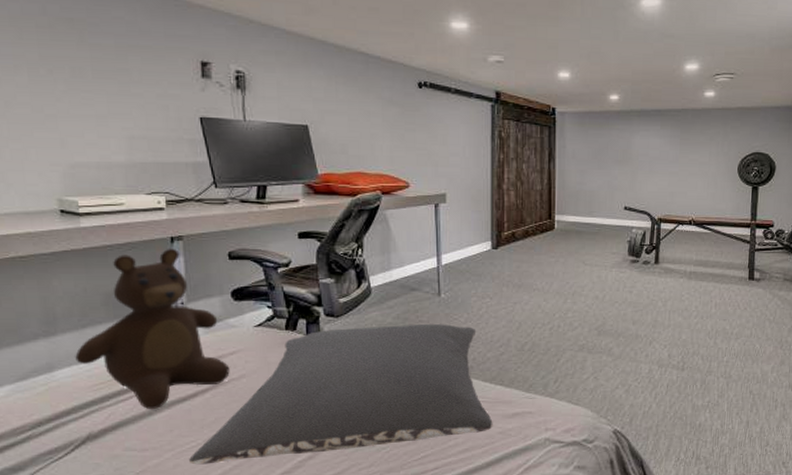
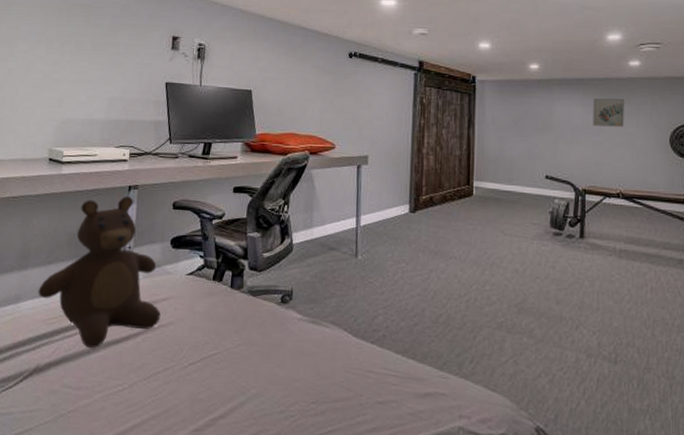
pillow: present [189,324,493,465] -> none [114,283,404,413]
wall art: none [669,129,699,157] -> present [593,98,624,127]

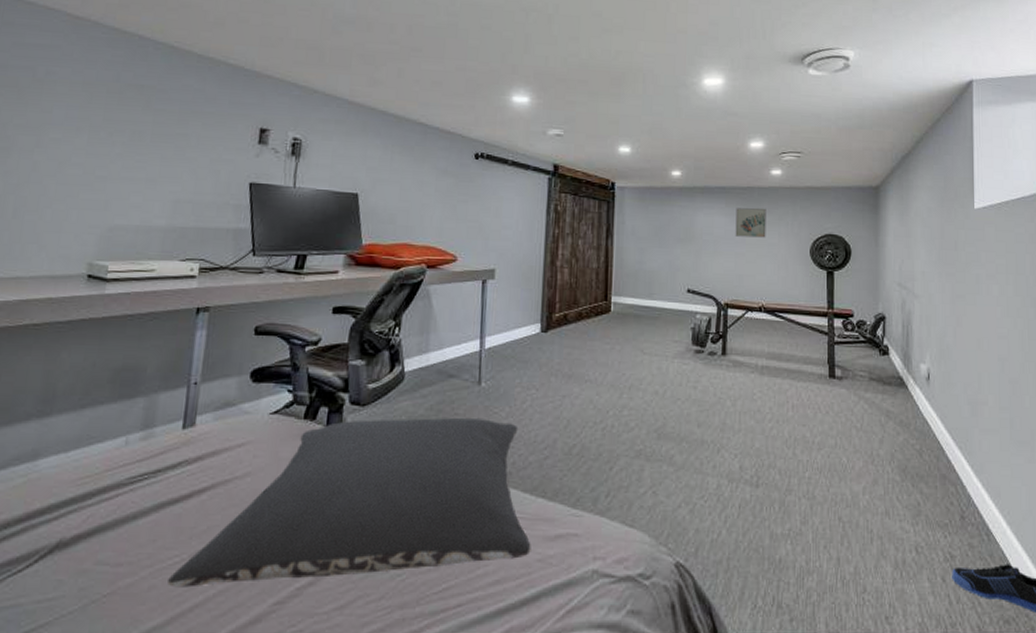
teddy bear: present [38,195,161,349] -> none [65,319,235,513]
pillow: none [114,283,404,413] -> present [167,418,531,588]

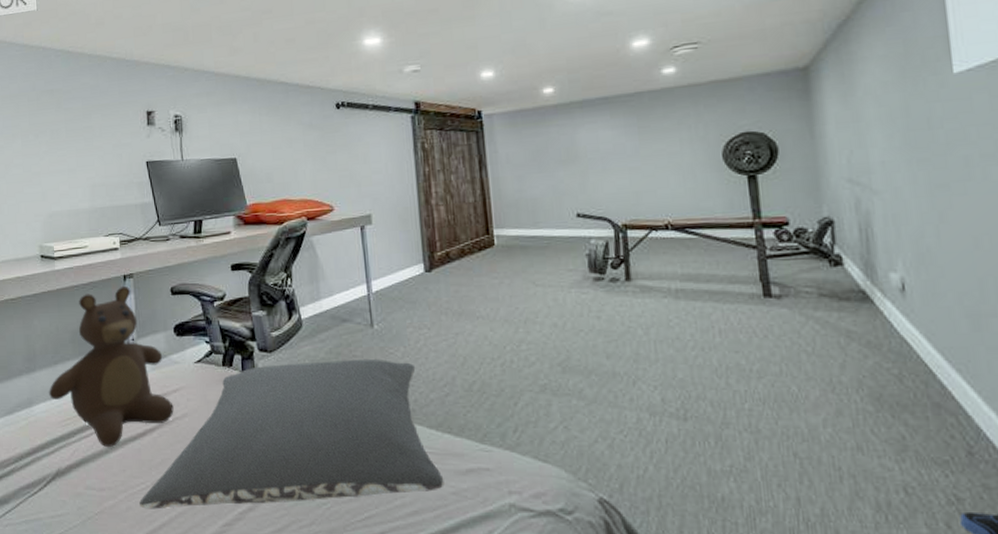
teddy bear: none [65,319,235,513] -> present [49,285,174,448]
wall art: present [735,207,766,238] -> none [623,113,664,150]

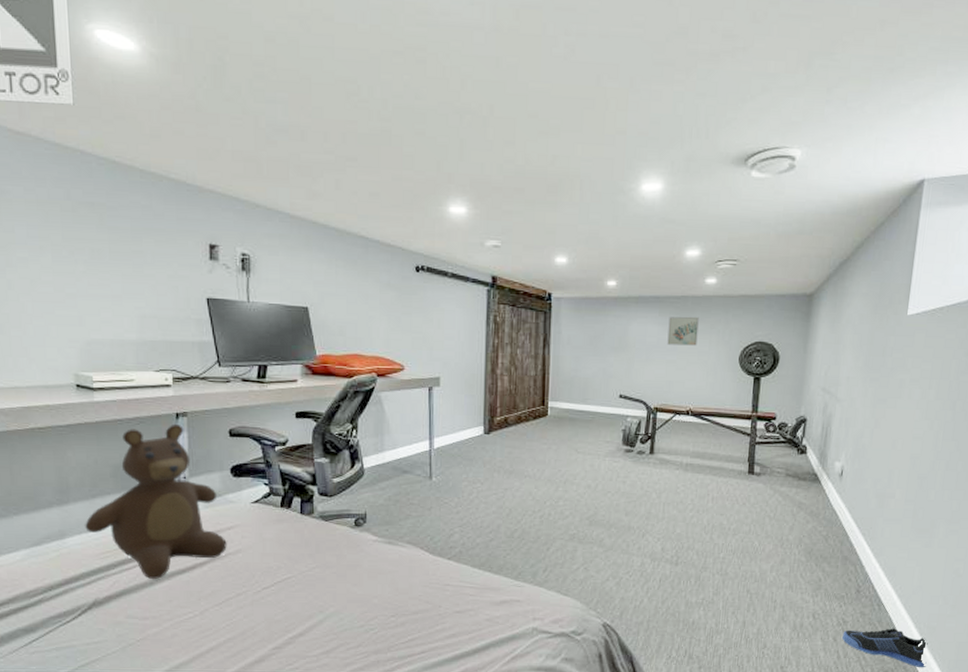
pillow: present [139,360,444,509] -> none [186,507,481,636]
wall art: none [623,113,664,150] -> present [667,316,699,346]

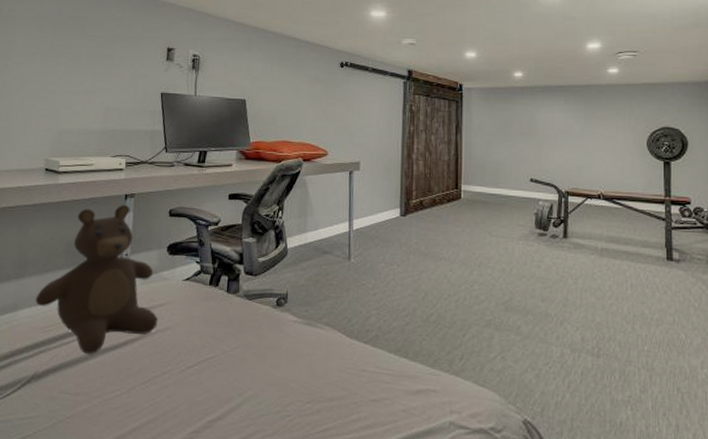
wall art: present [667,316,699,346] -> none [574,104,604,132]

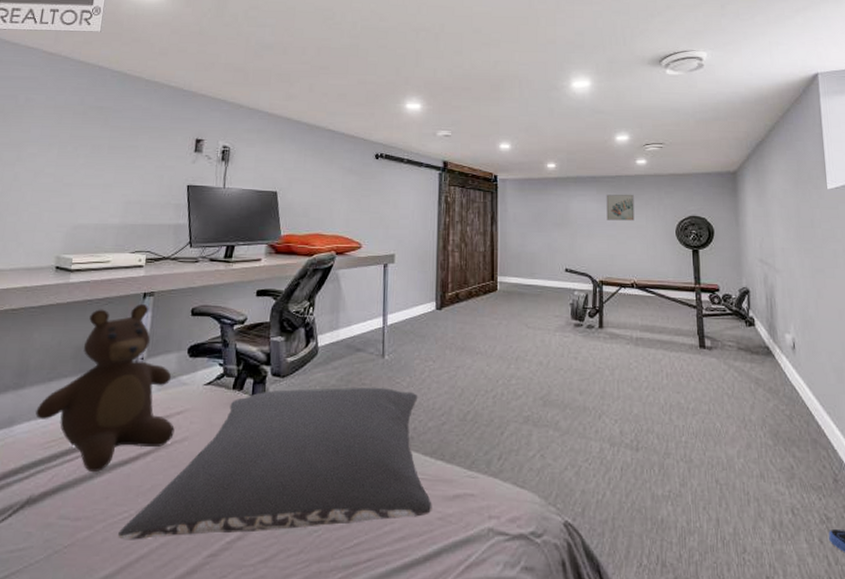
pillow: none [112,287,396,415] -> present [118,388,432,540]
wall art: none [574,104,604,132] -> present [606,194,635,221]

